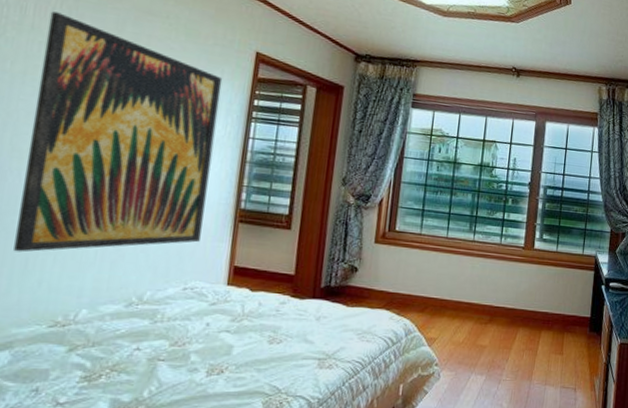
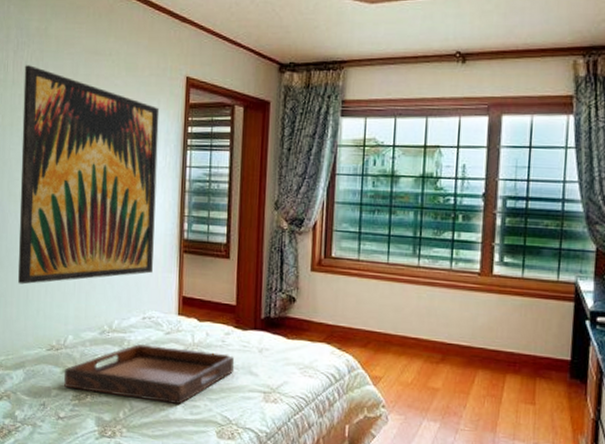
serving tray: none [69,315,288,377] -> present [64,343,234,404]

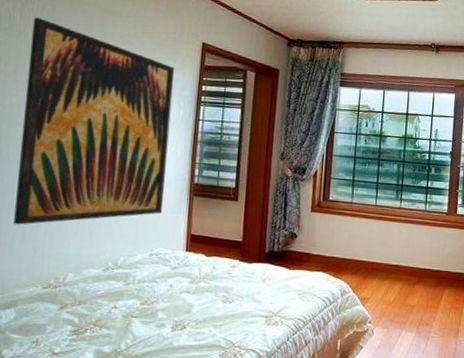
serving tray: present [64,343,234,404] -> none [61,278,239,332]

